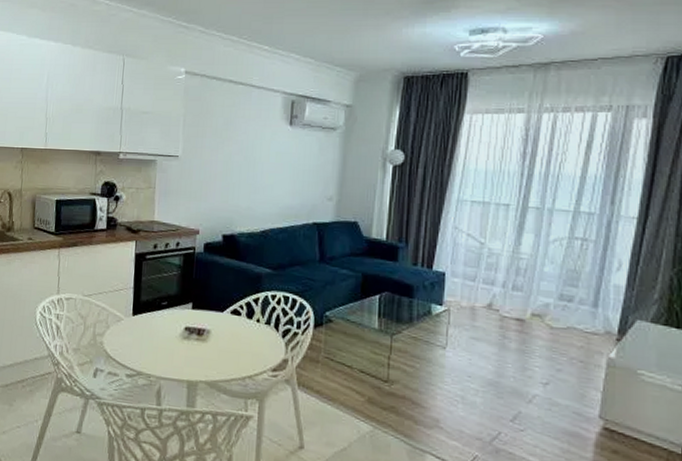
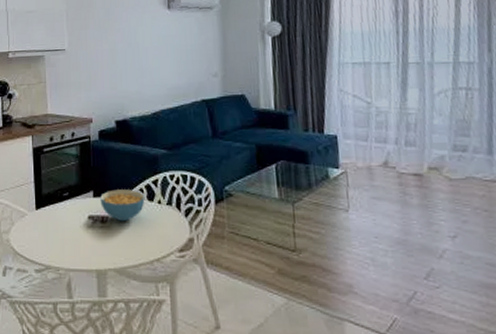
cereal bowl: none [198,303,244,337] -> present [100,189,145,222]

